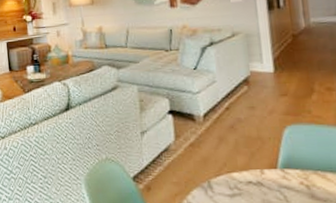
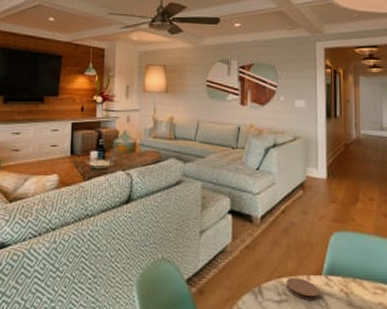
coaster: none [237,172,277,194] -> present [286,278,320,301]

